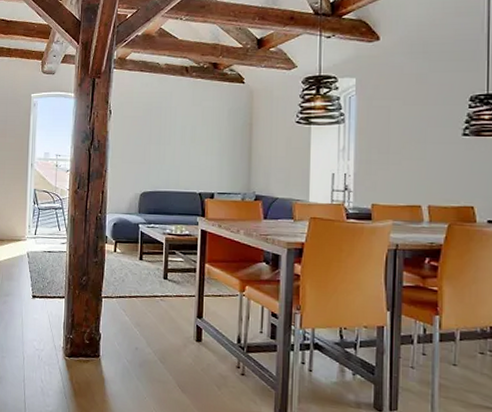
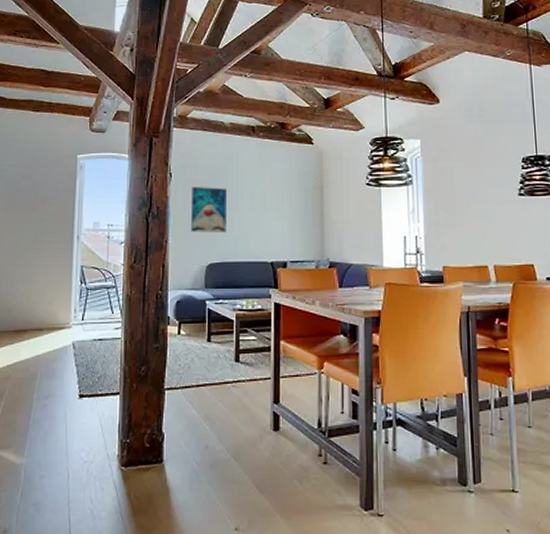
wall art: none [127,123,160,165] -> present [191,187,226,233]

